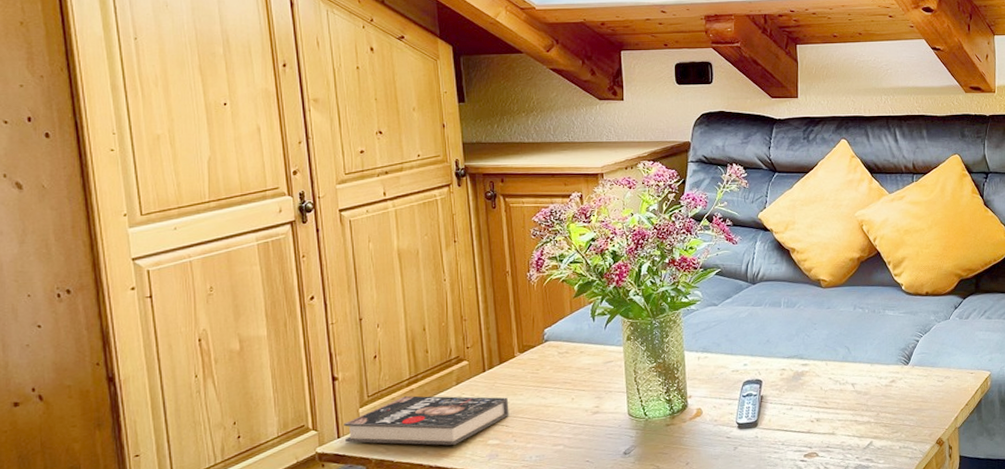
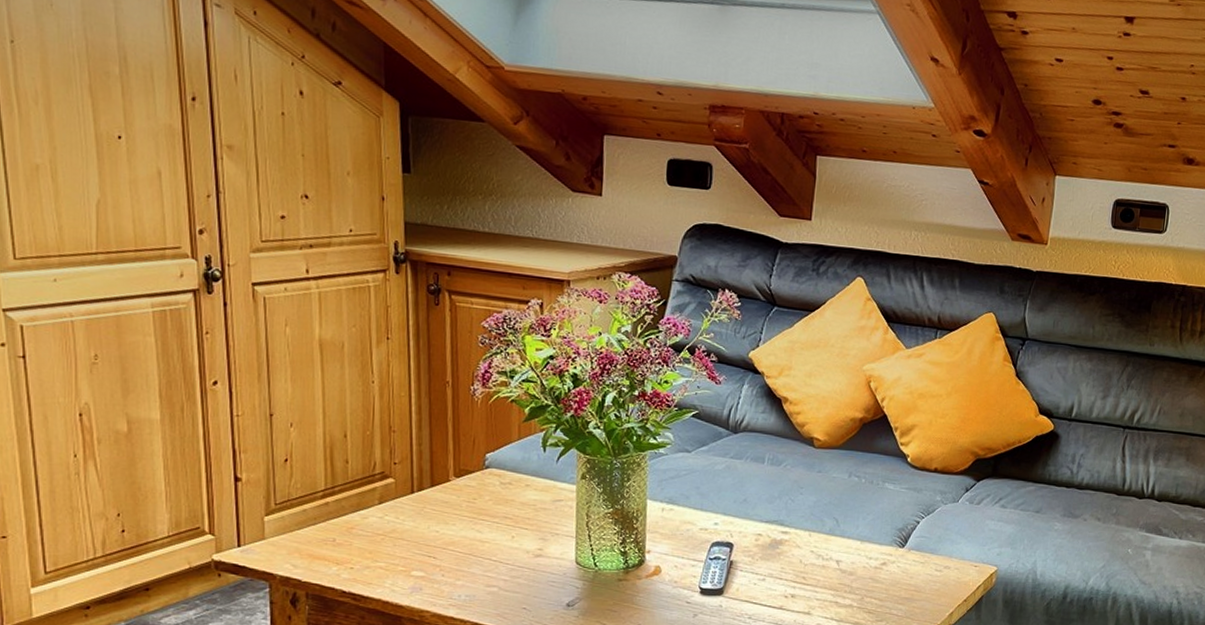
book: present [344,396,509,446] -> none [246,509,439,571]

